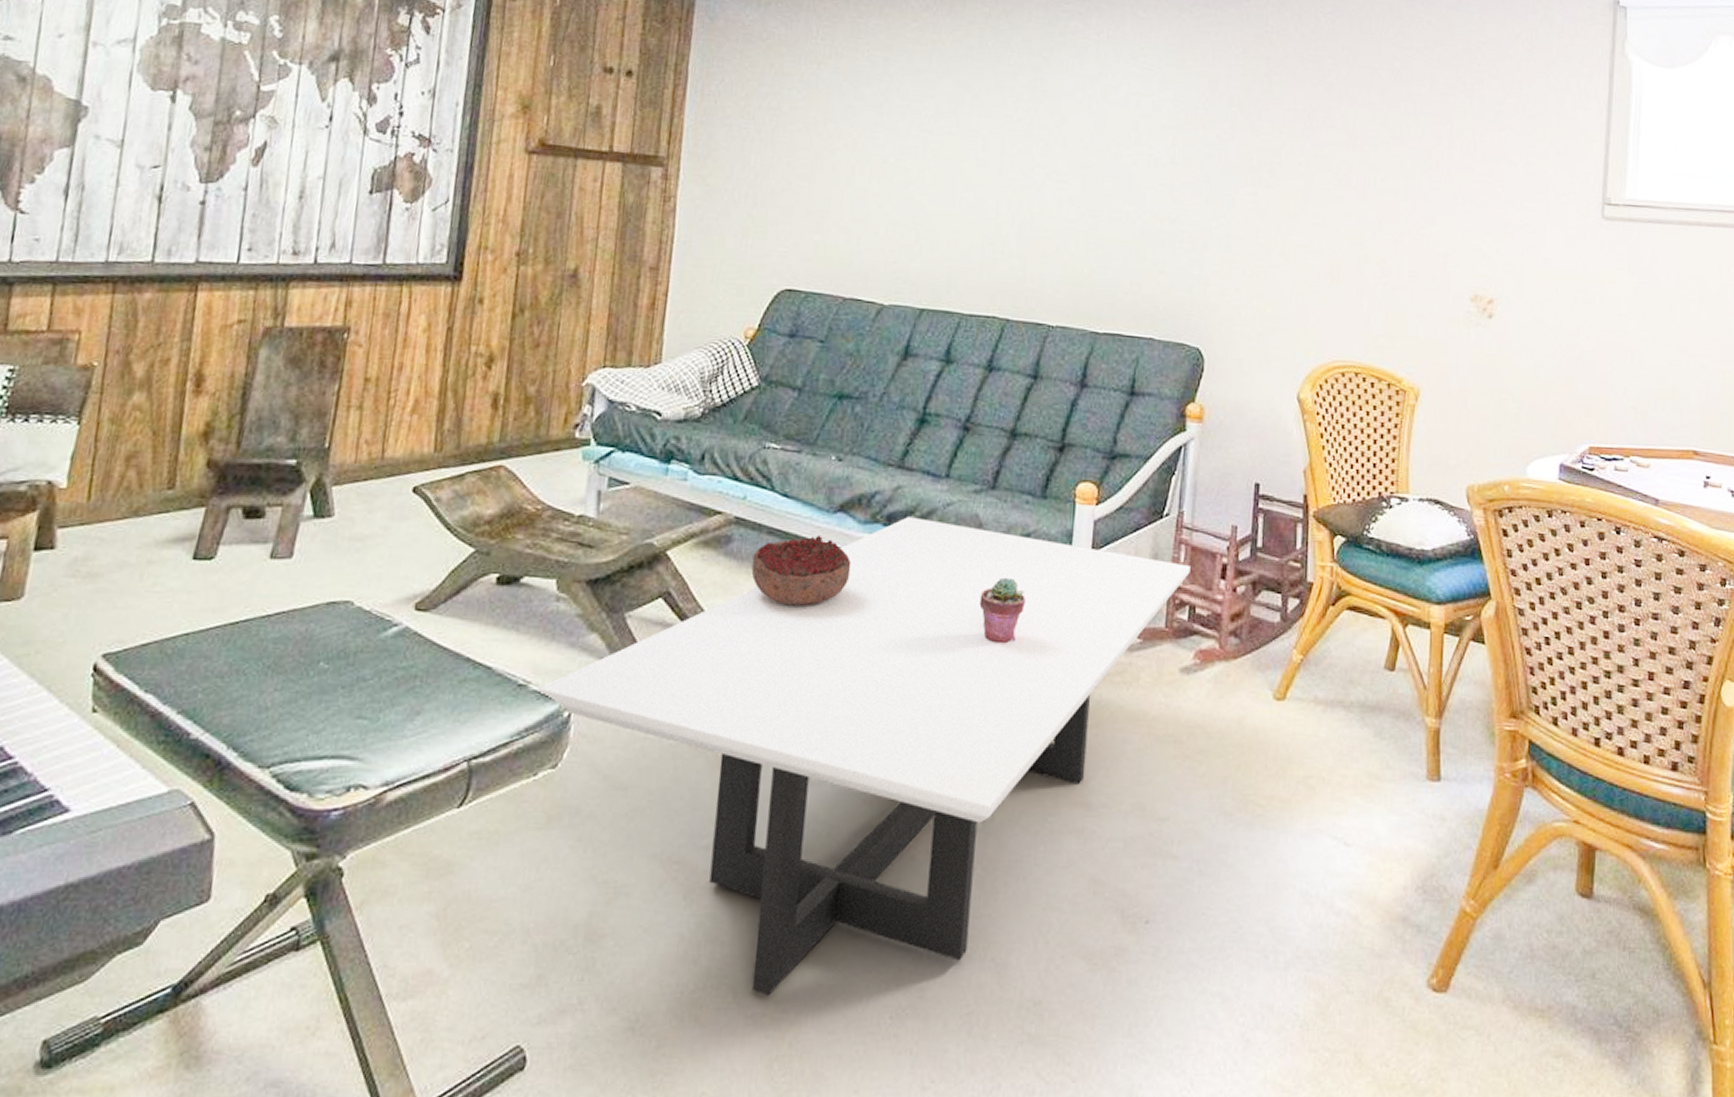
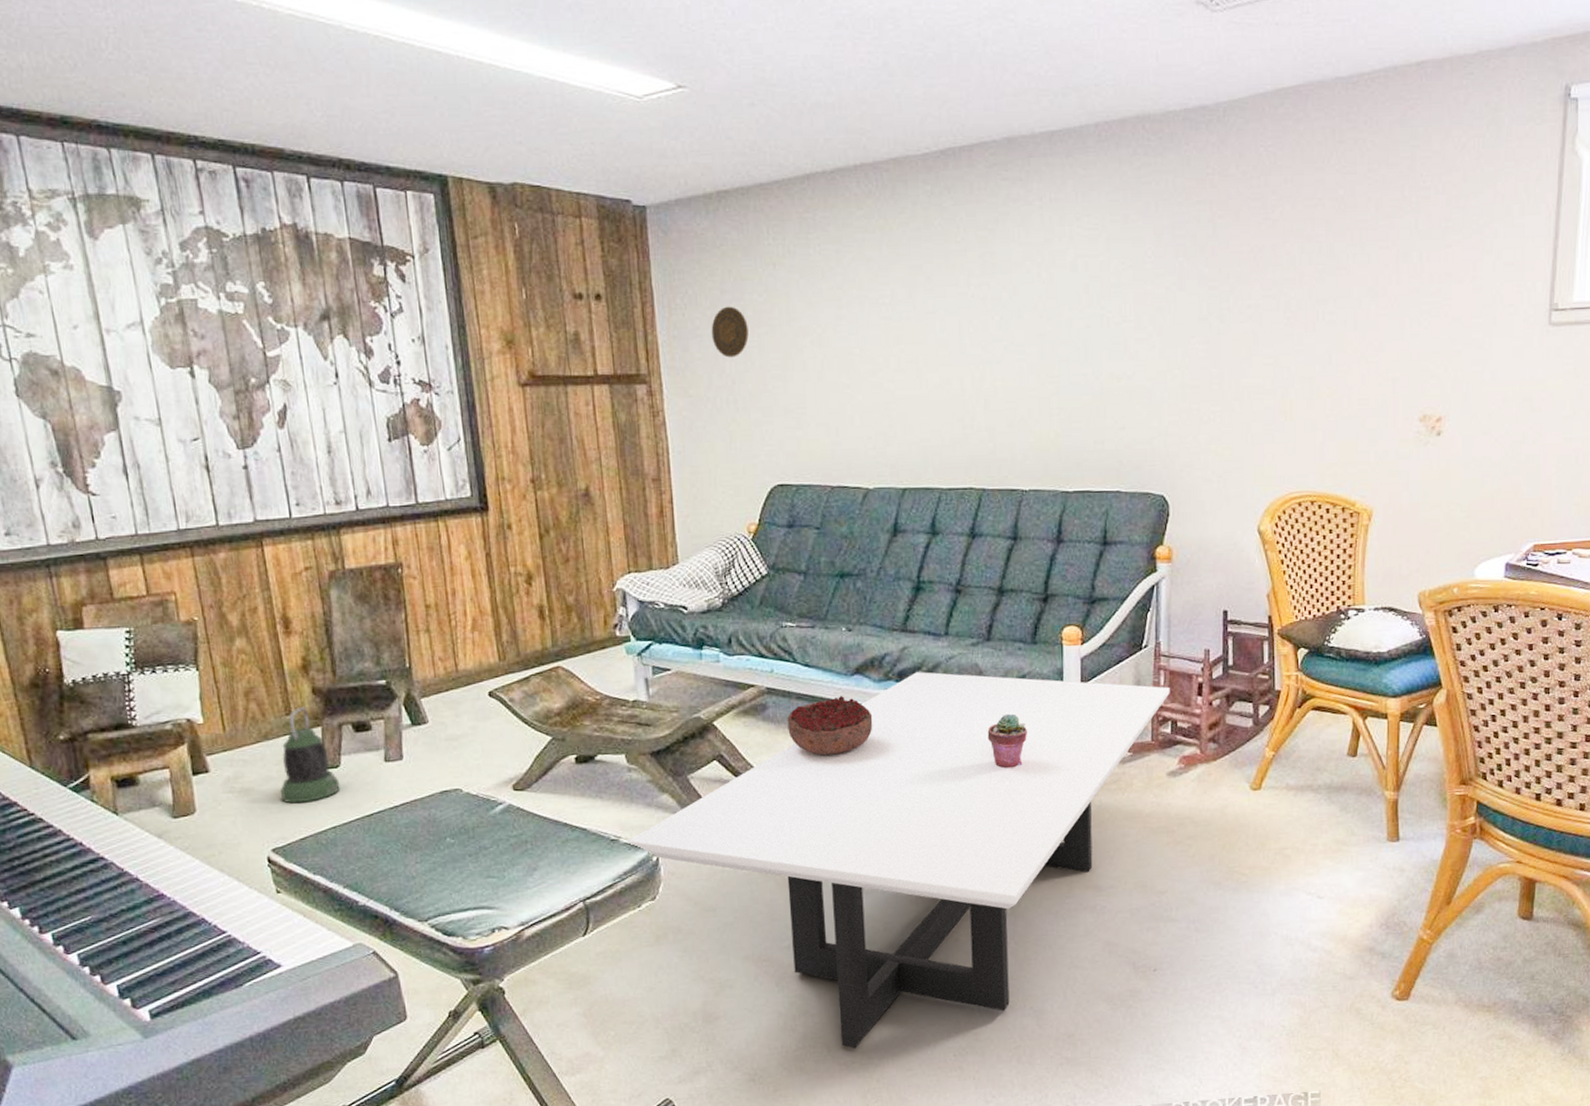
lantern: none [133,481,209,600] -> present [281,707,340,804]
decorative plate: none [741,98,782,151] -> present [711,306,749,358]

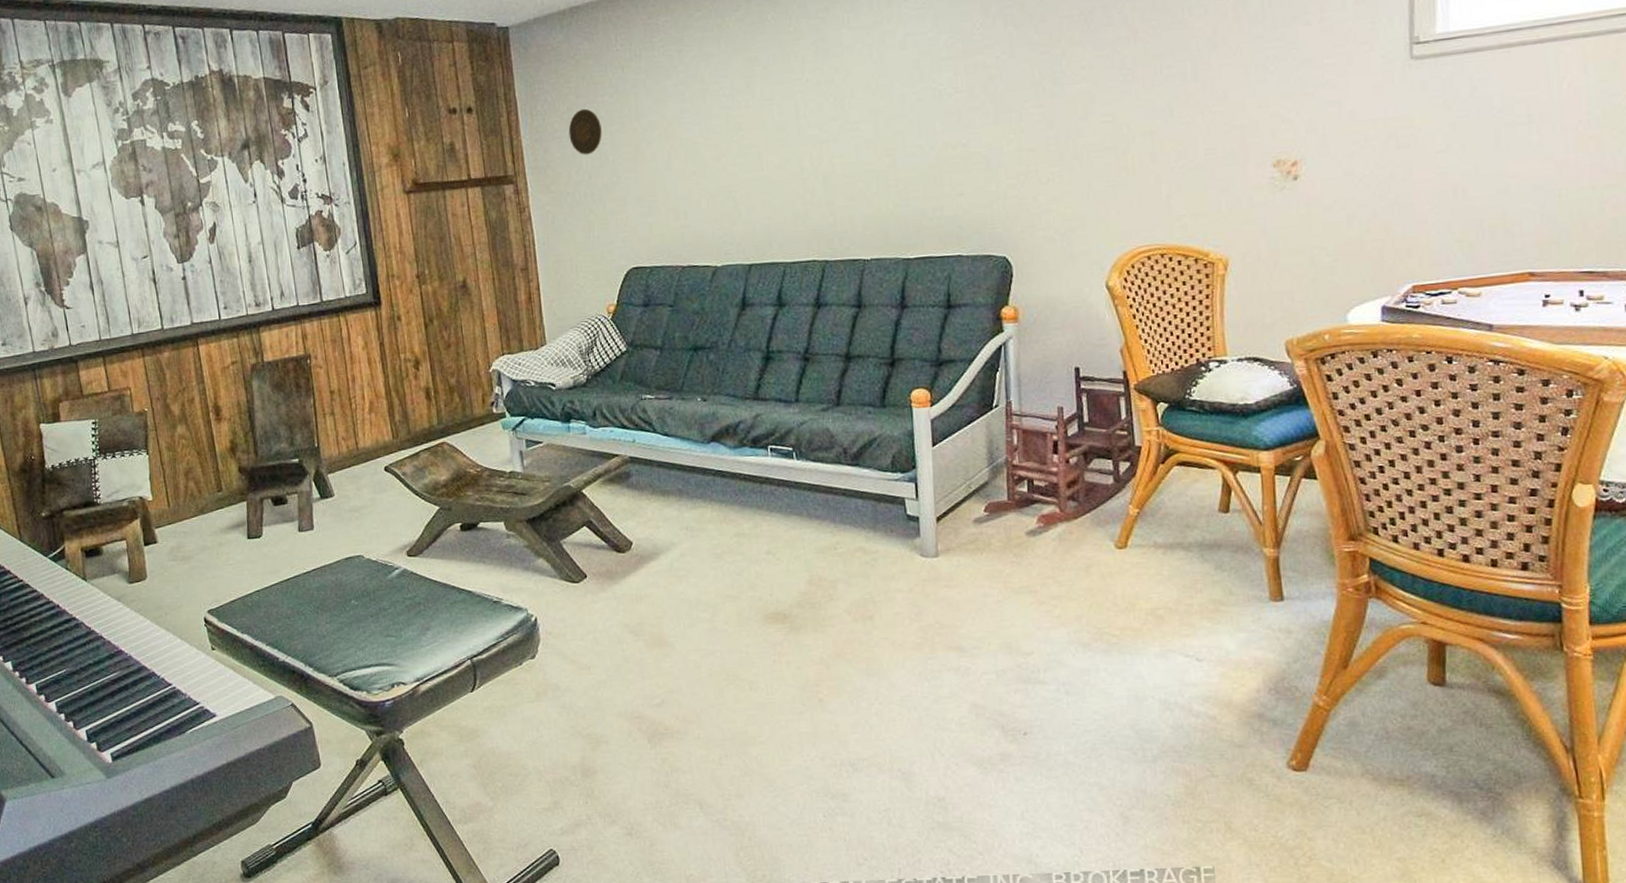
lantern: present [281,707,340,804] -> none [214,484,263,570]
coffee table: present [628,672,1170,1049] -> none [508,437,1024,806]
decorative bowl: present [787,695,873,756] -> none [649,462,731,520]
potted succulent: present [987,713,1027,769] -> none [841,476,881,530]

